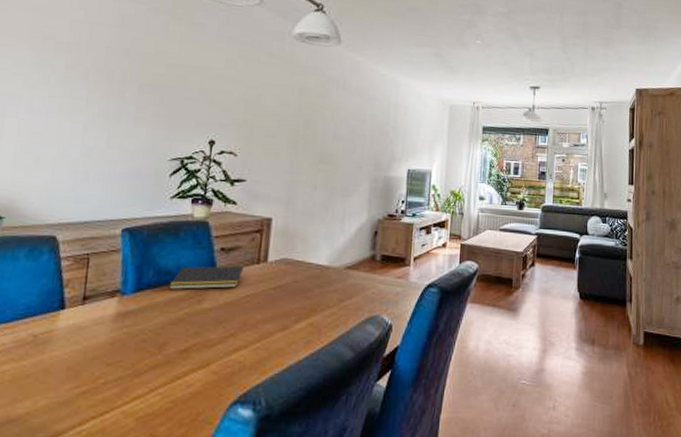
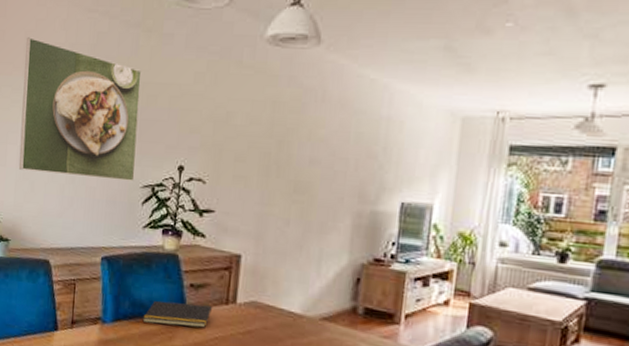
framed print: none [19,12,171,155] -> present [18,37,142,181]

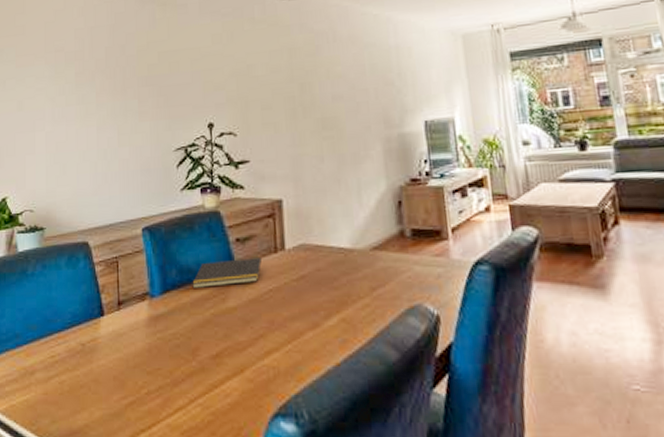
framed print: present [18,37,142,181] -> none [46,27,167,155]

